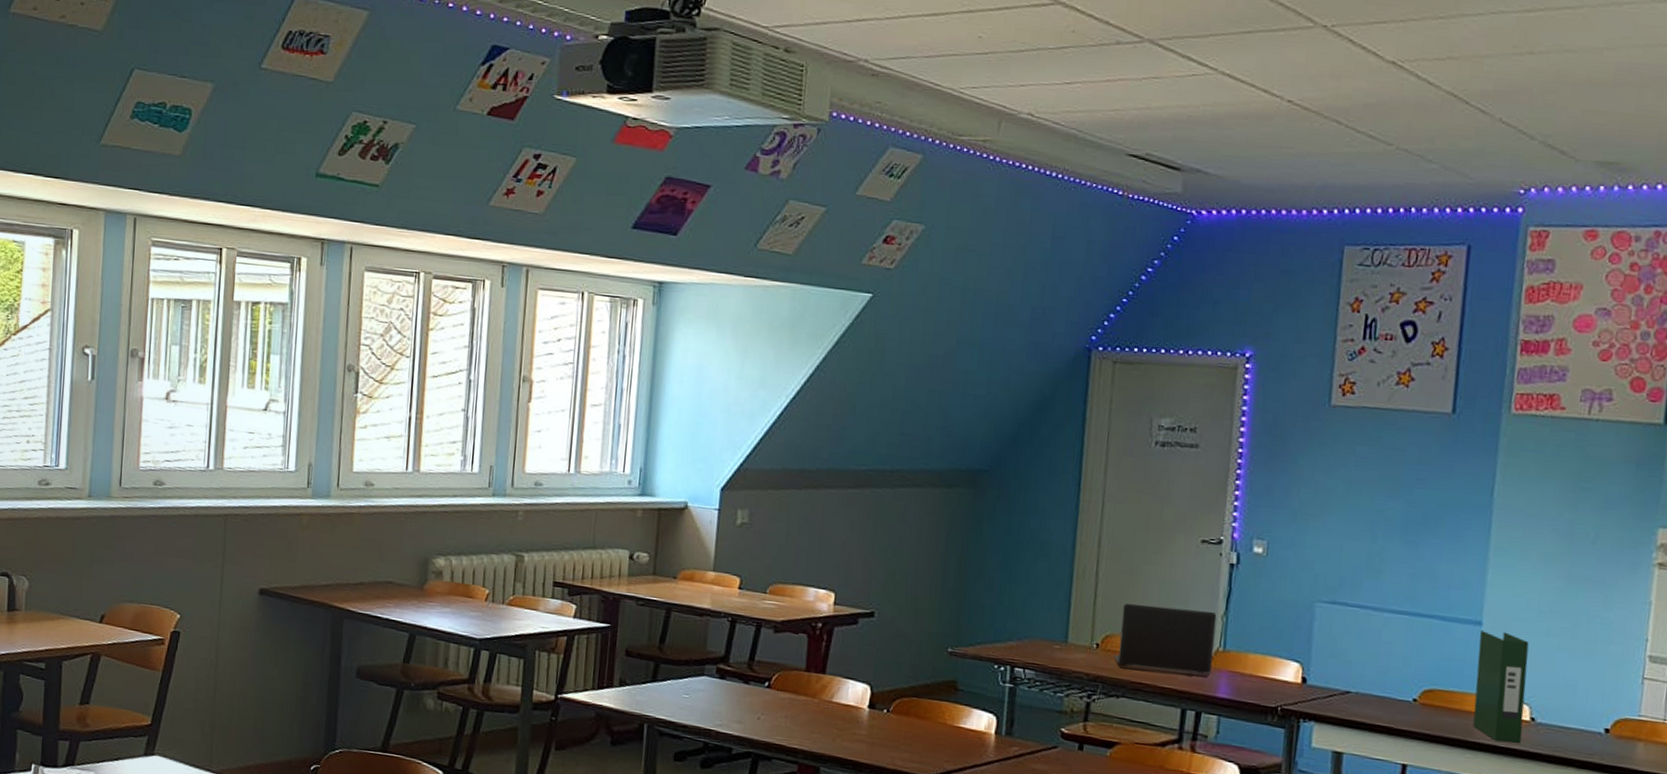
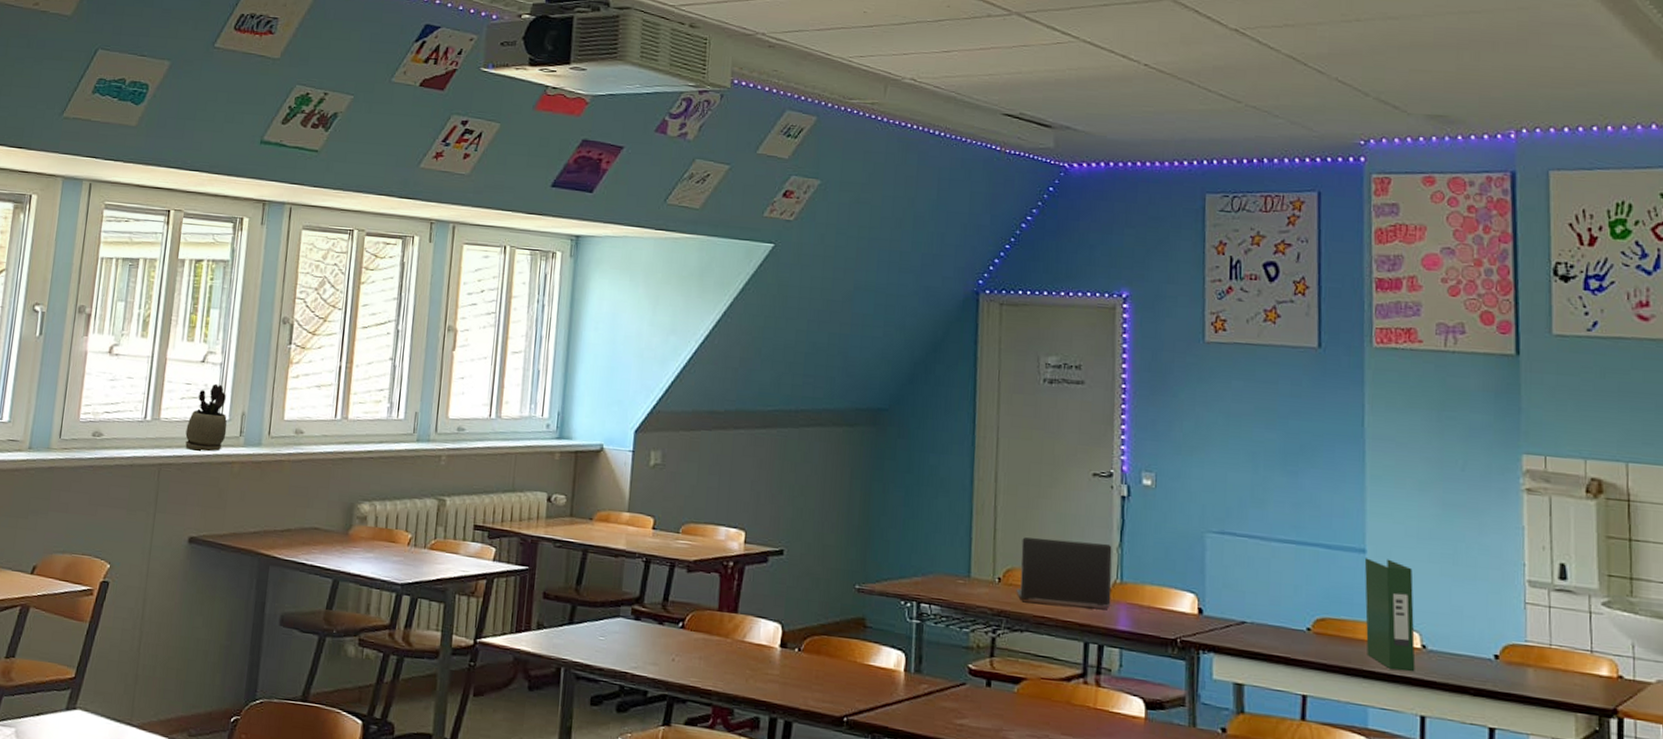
potted cactus: none [251,433,294,504] -> present [185,383,227,452]

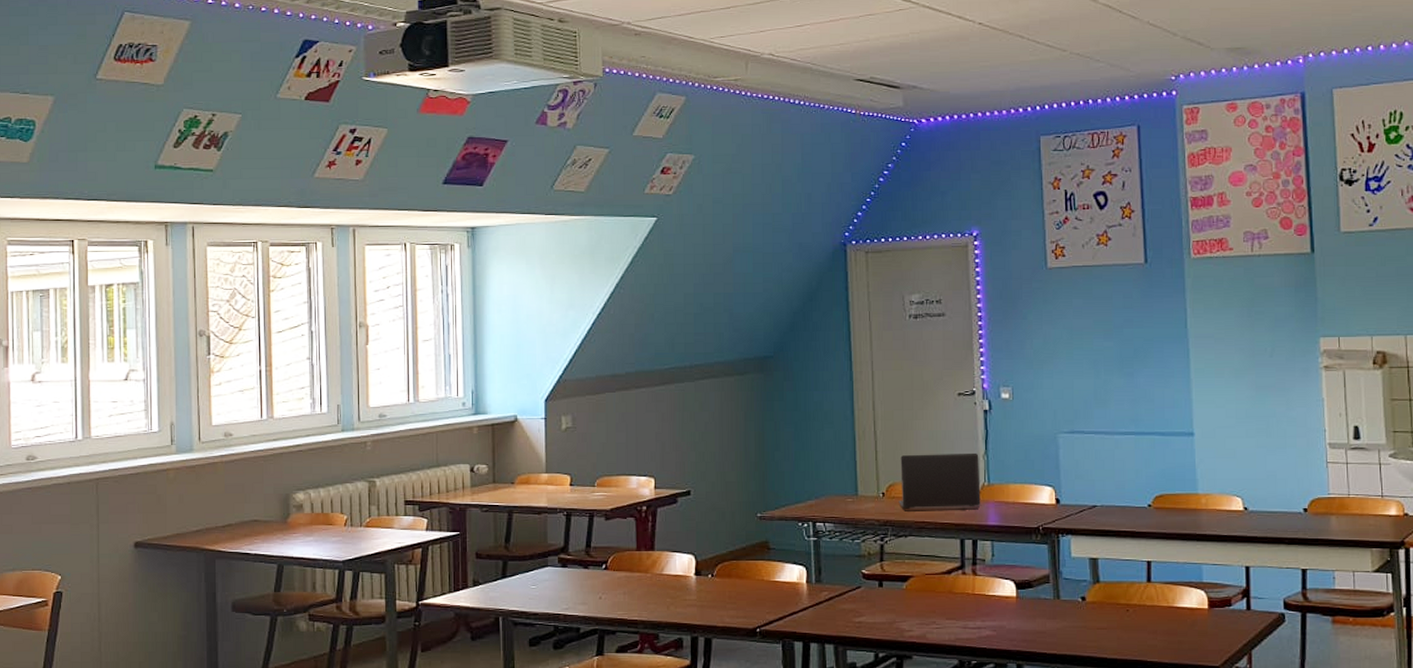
potted cactus: present [185,383,227,452] -> none [118,399,158,462]
binder: present [1364,558,1416,671] -> none [1193,438,1239,531]

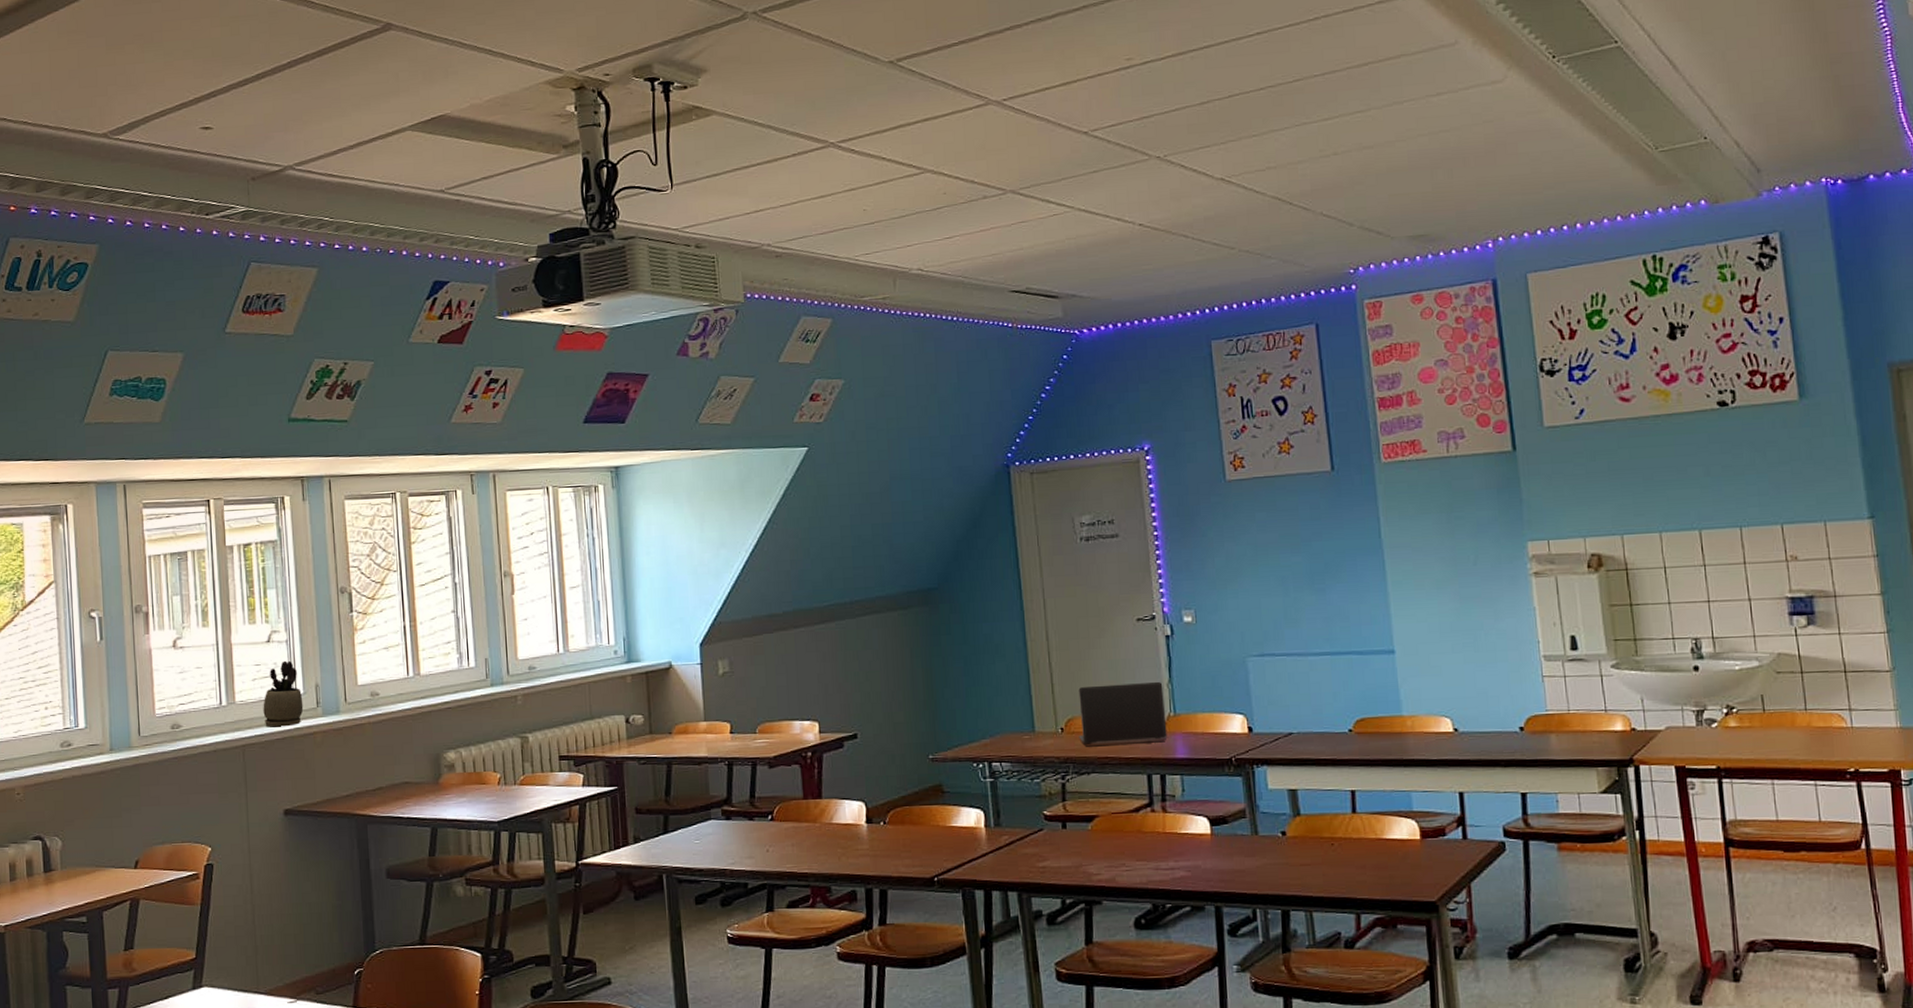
potted cactus: none [118,399,158,462] -> present [263,660,304,728]

